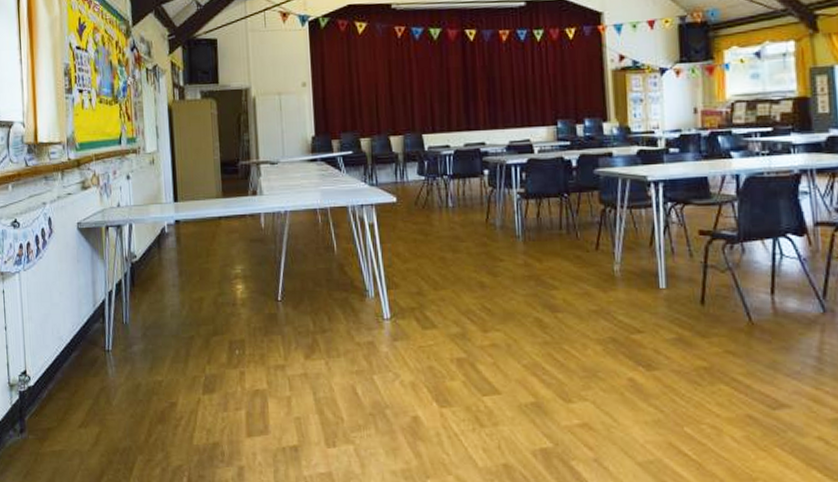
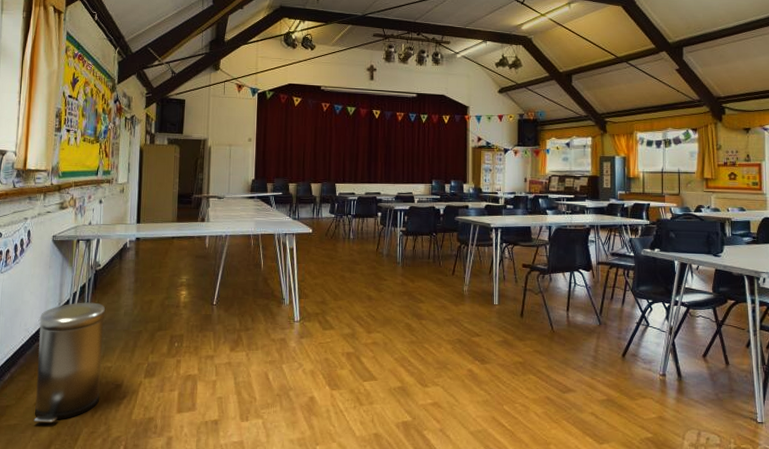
pedal bin: none [73,302,153,449] -> present [33,302,106,423]

